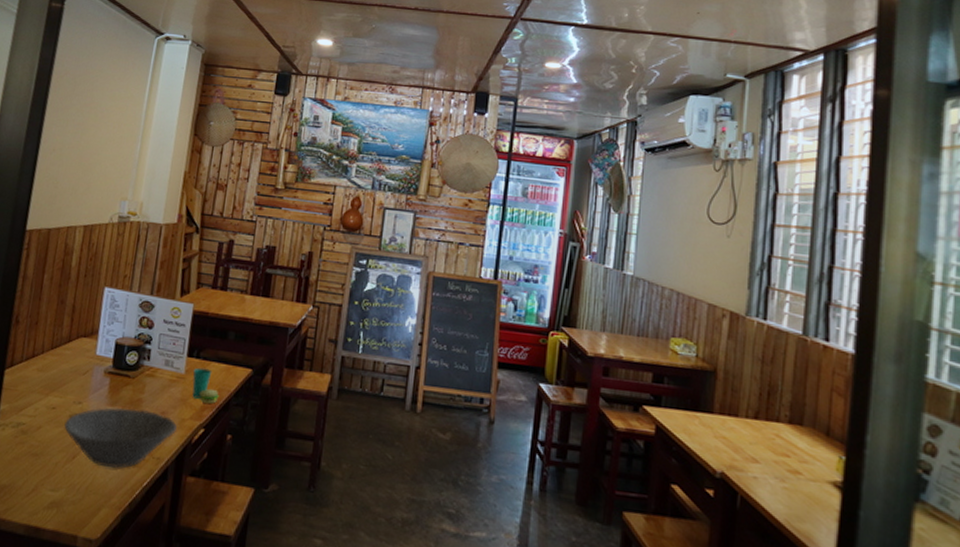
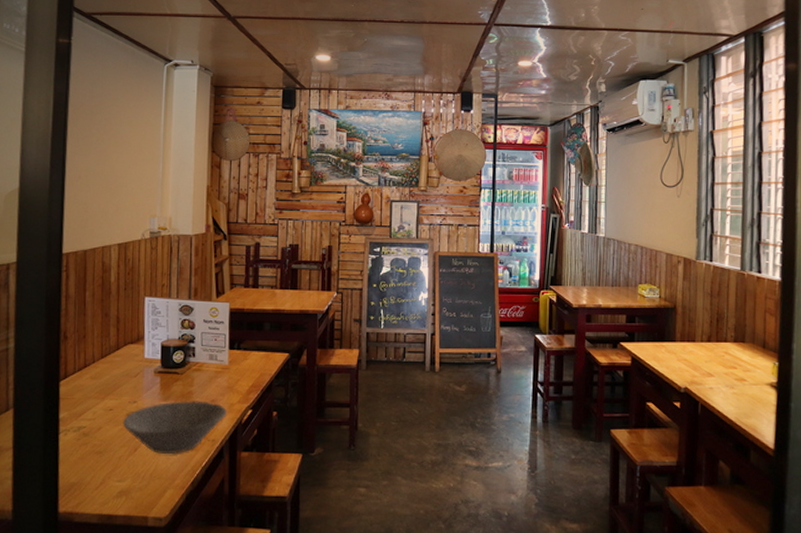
cup: present [192,367,219,404] -> none [235,357,262,387]

